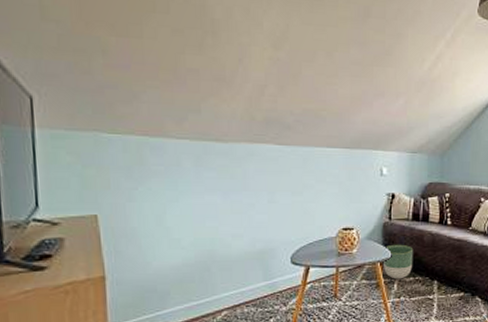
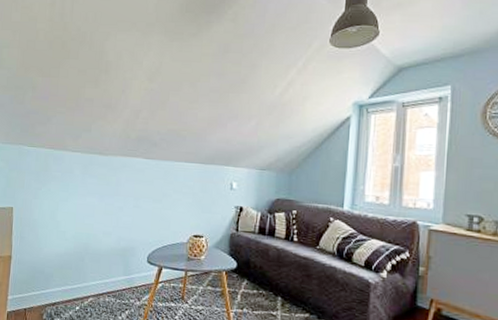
planter: present [384,244,414,279] -> none [229,255,258,291]

